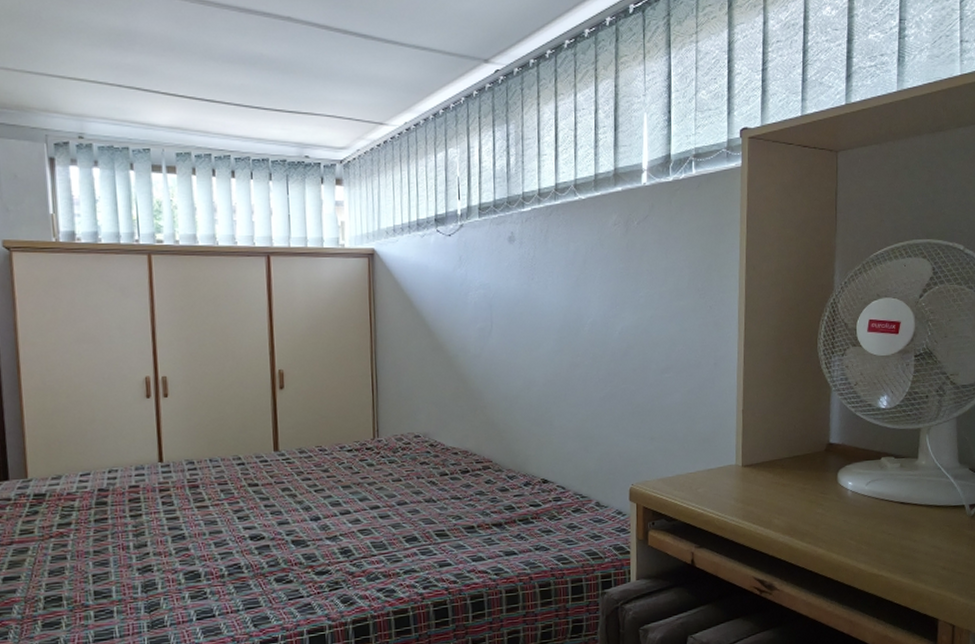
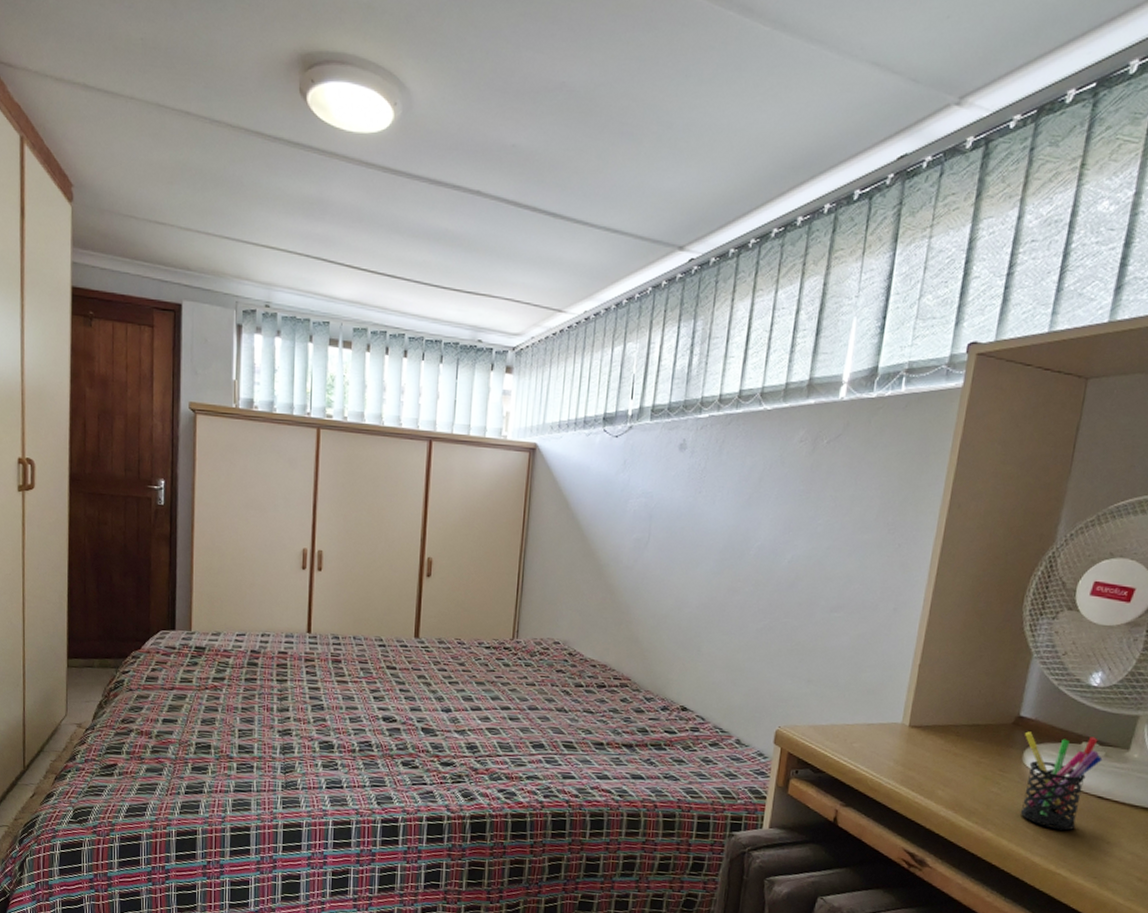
pen holder: none [836,452,899,537] -> present [1020,731,1103,831]

